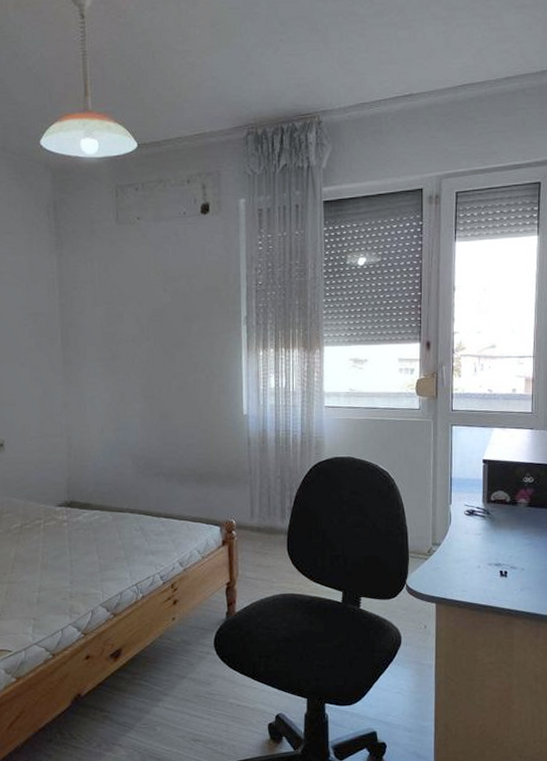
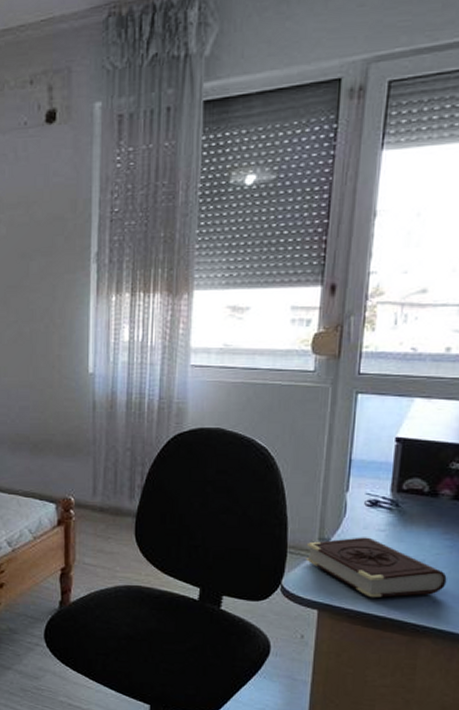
book: none [423,540,529,589] -> present [305,537,447,597]

